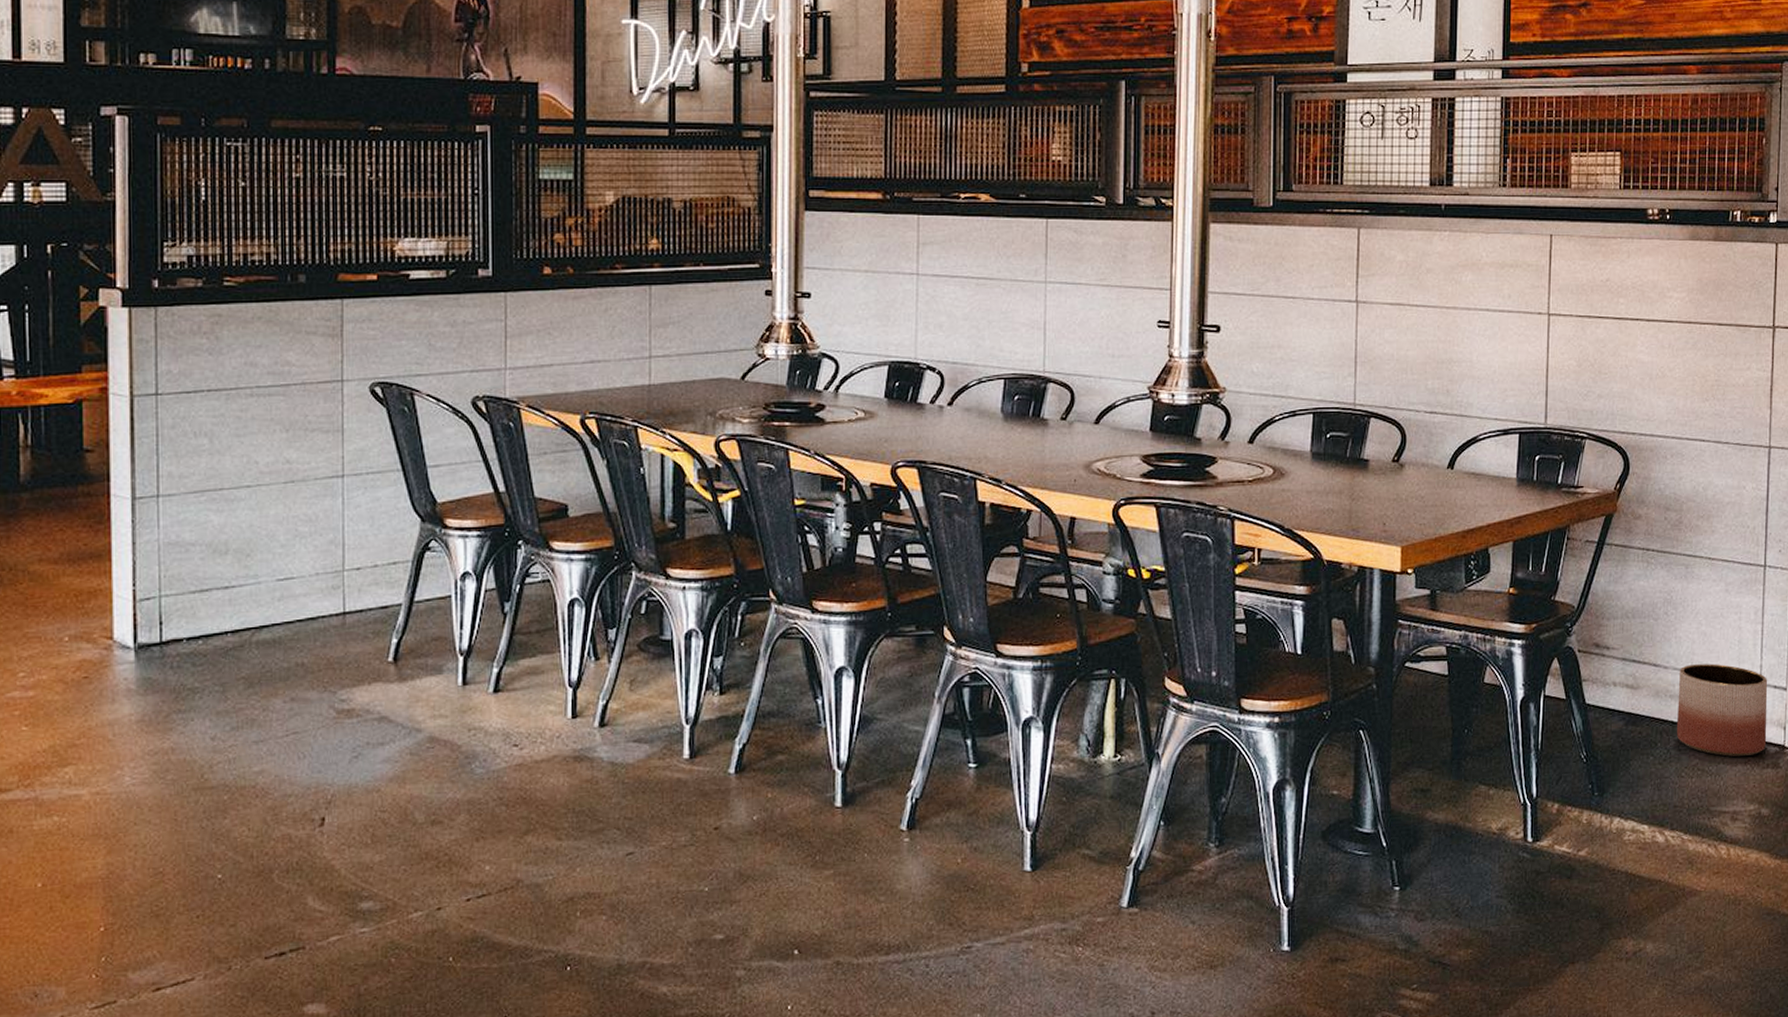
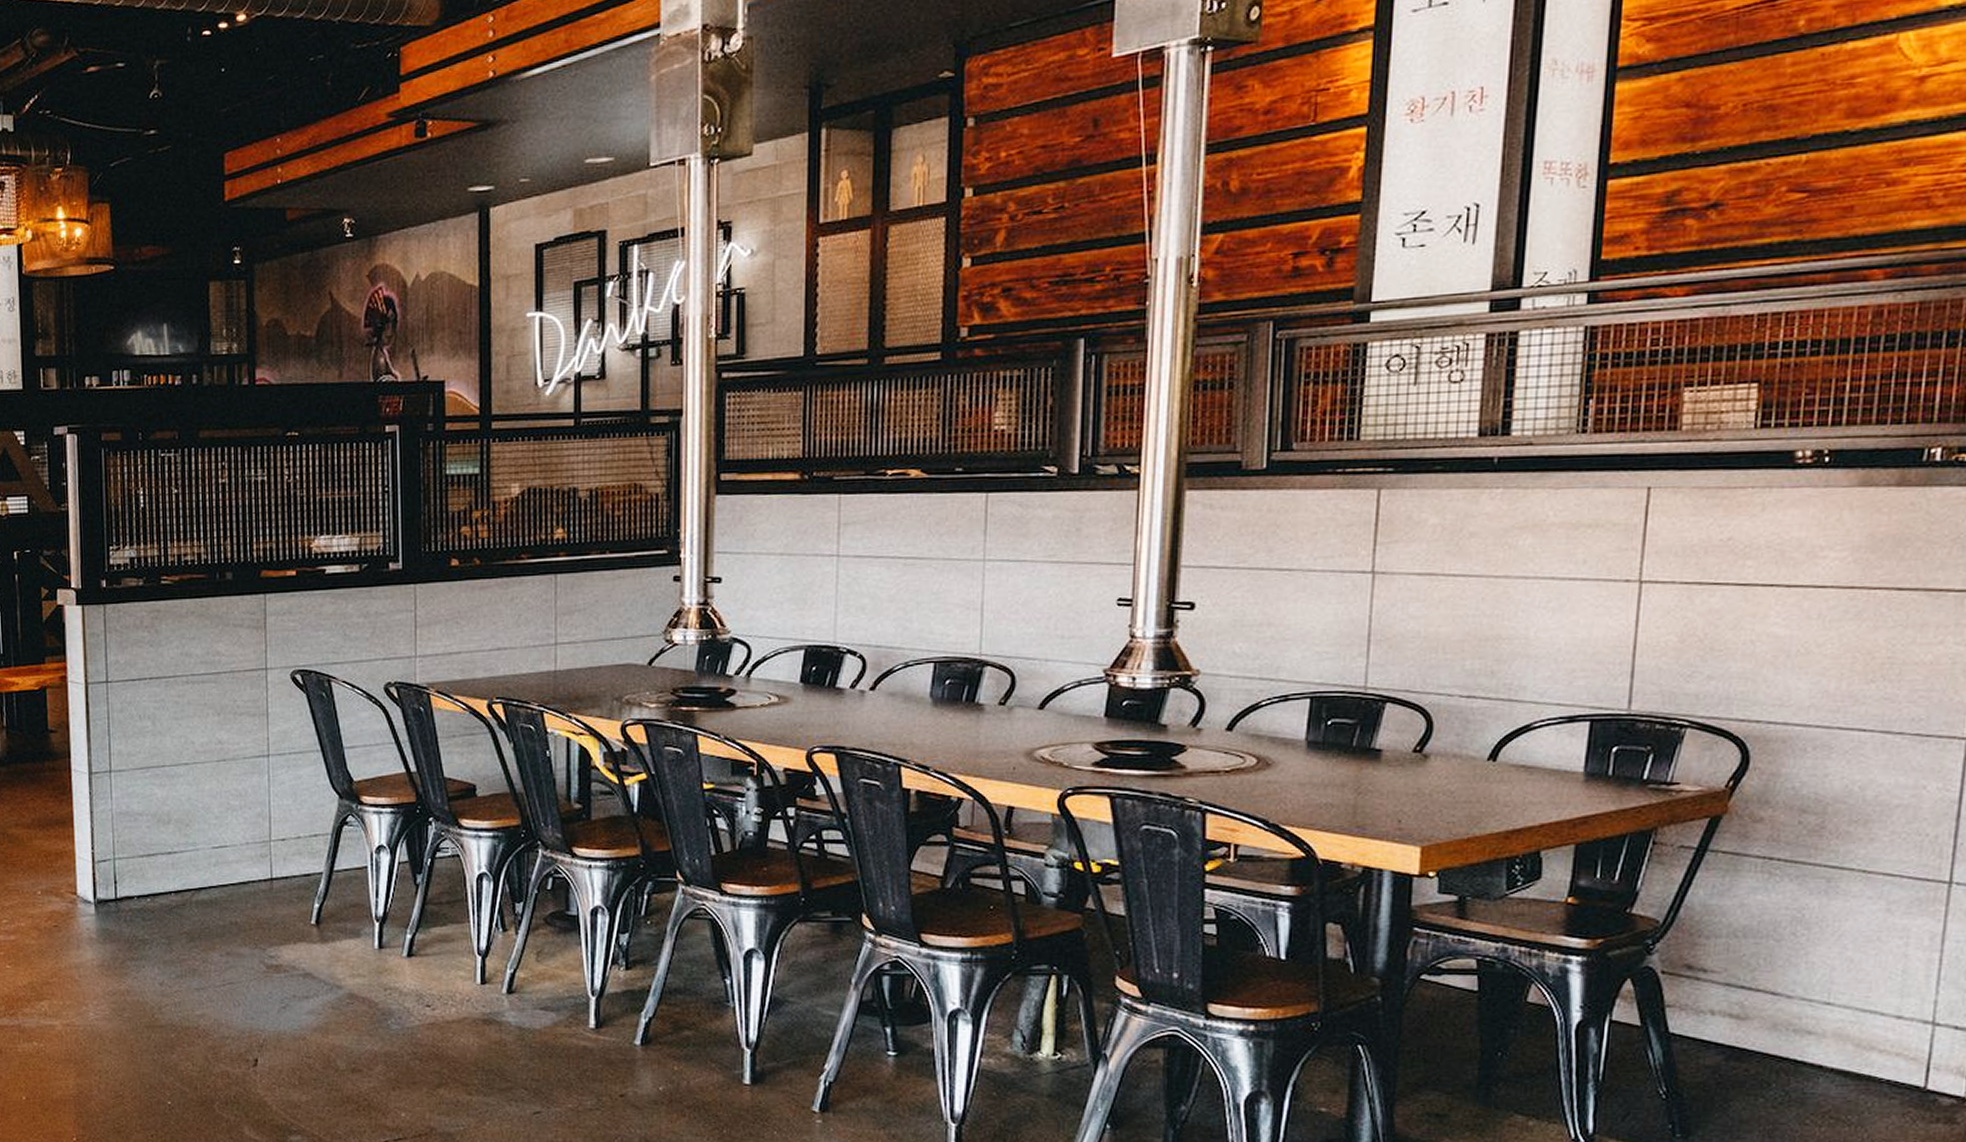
planter: present [1676,663,1768,757] -> none [1800,995,1945,1107]

